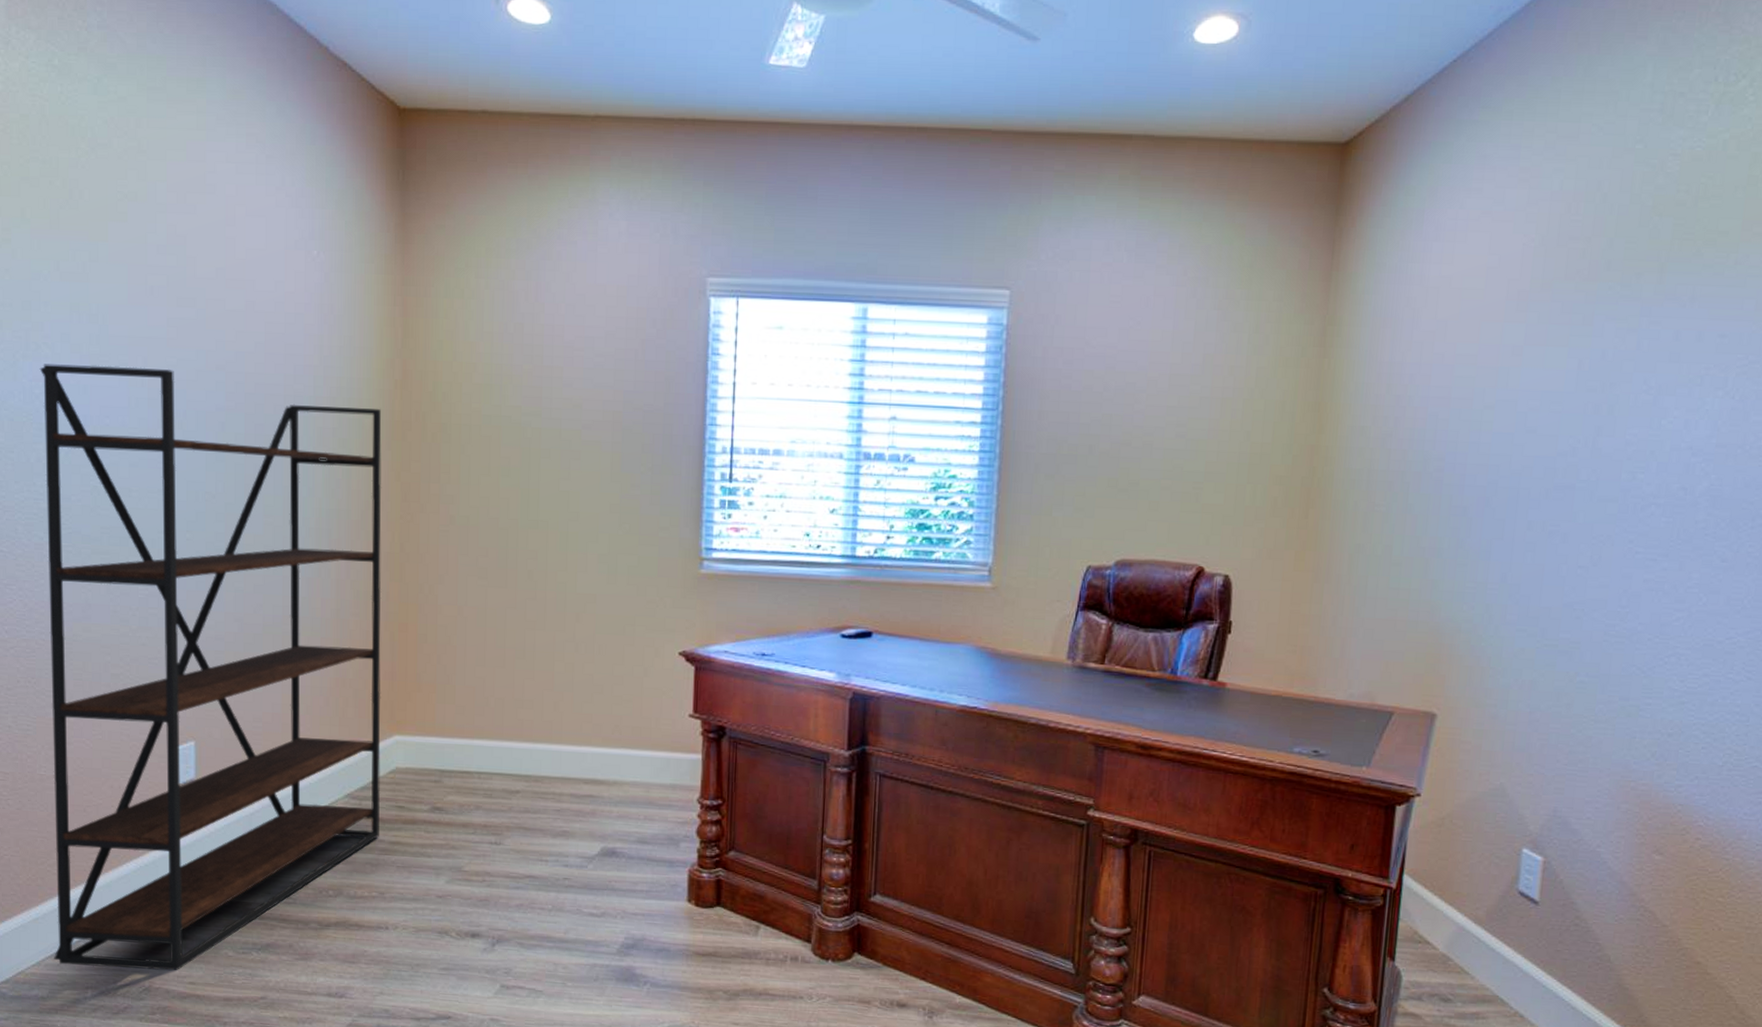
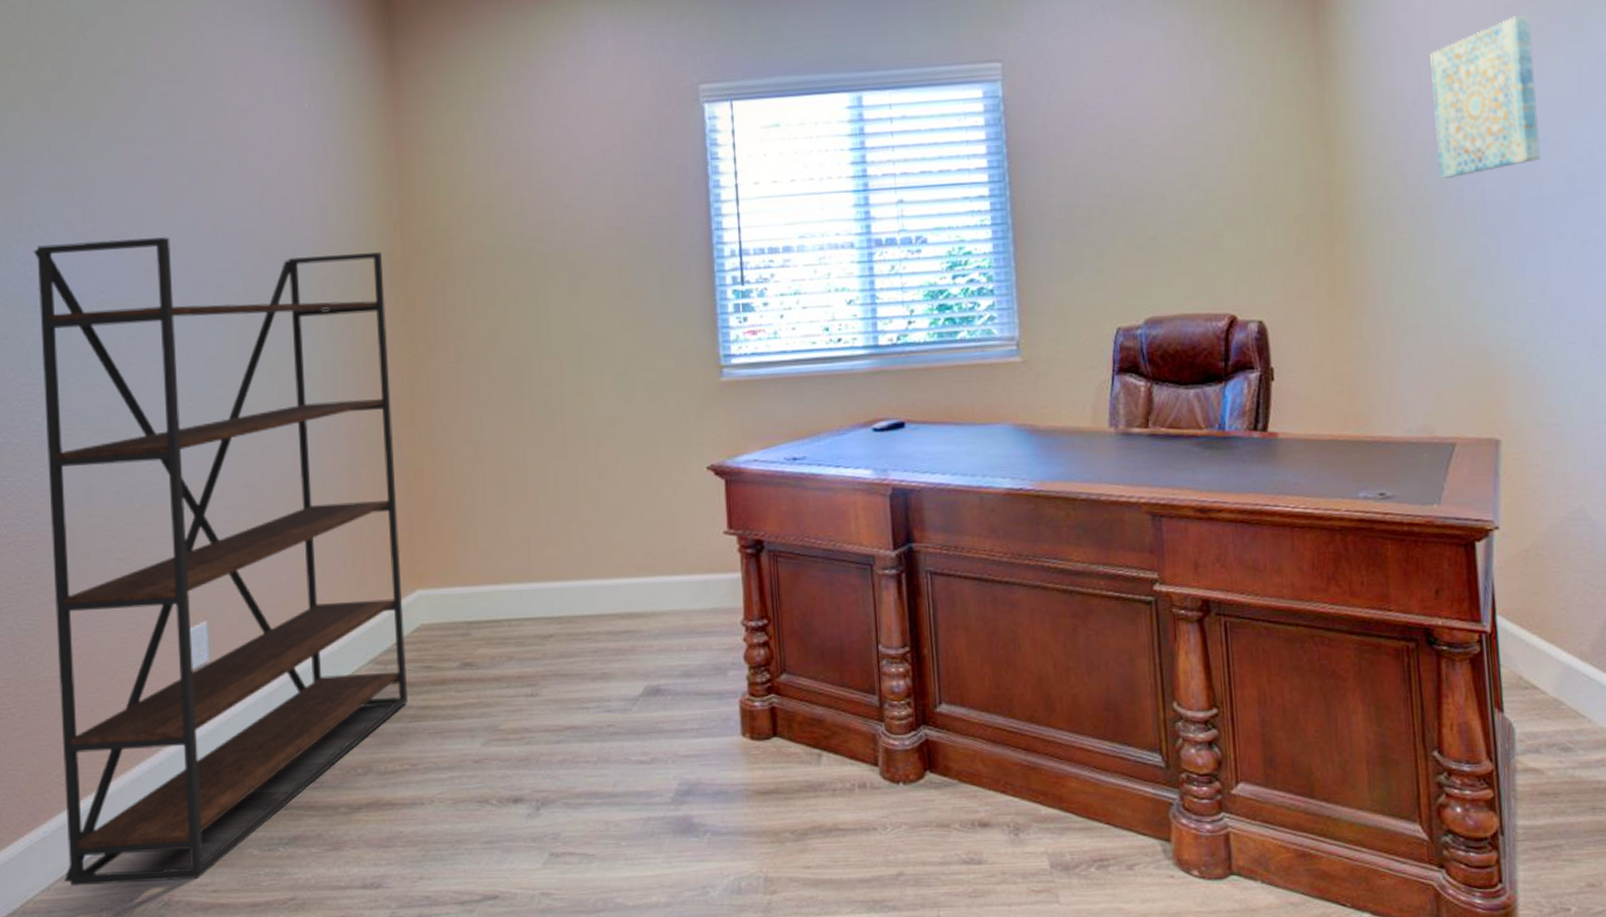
wall art: none [1423,303,1542,458] -> present [1430,15,1541,179]

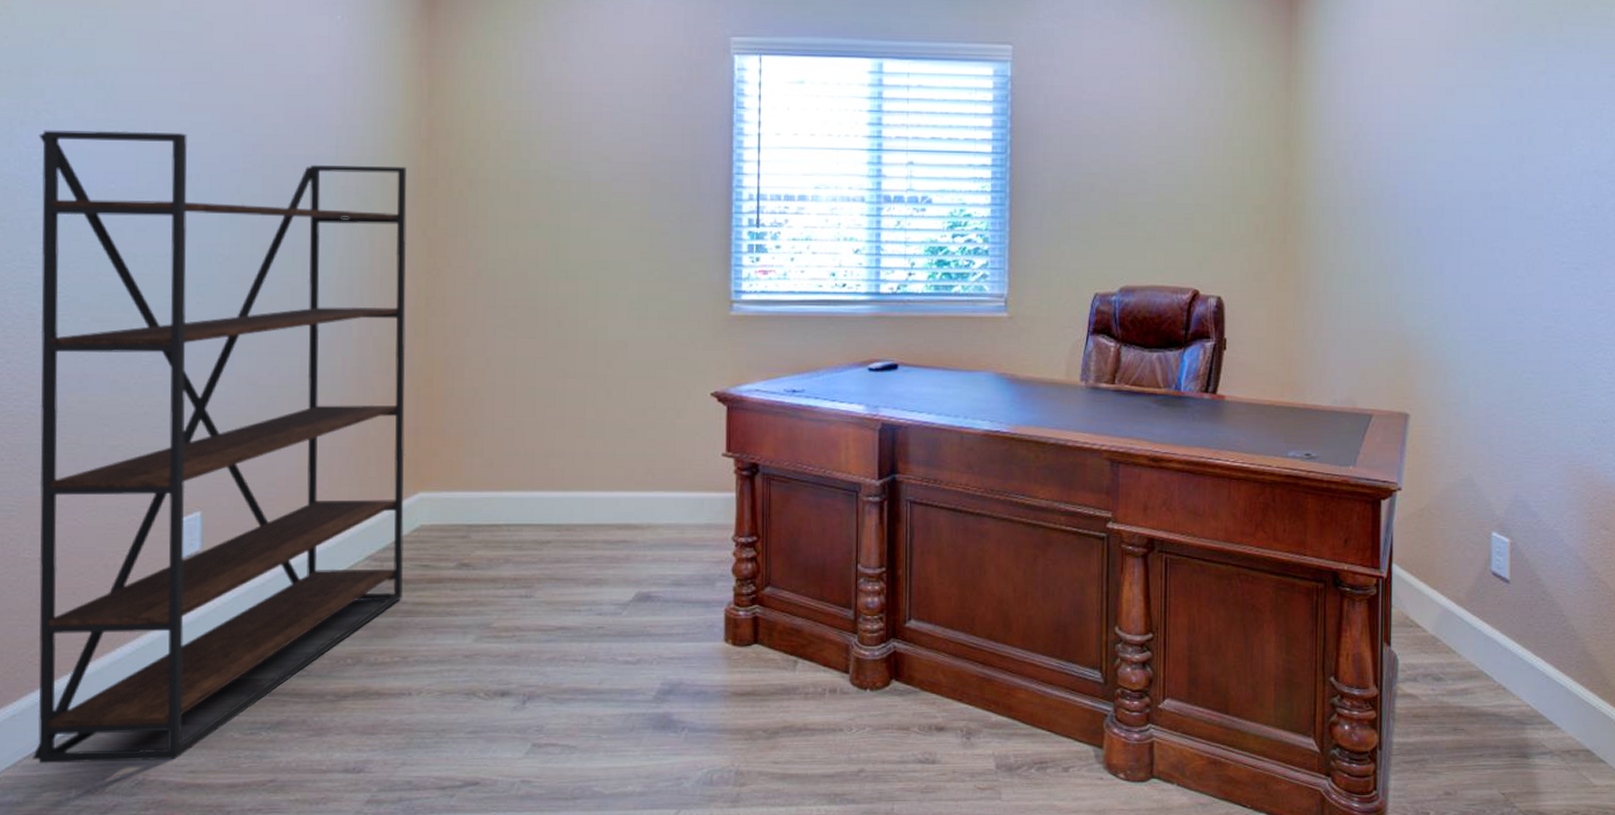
wall art: present [1430,15,1541,179] -> none [1380,51,1467,185]

